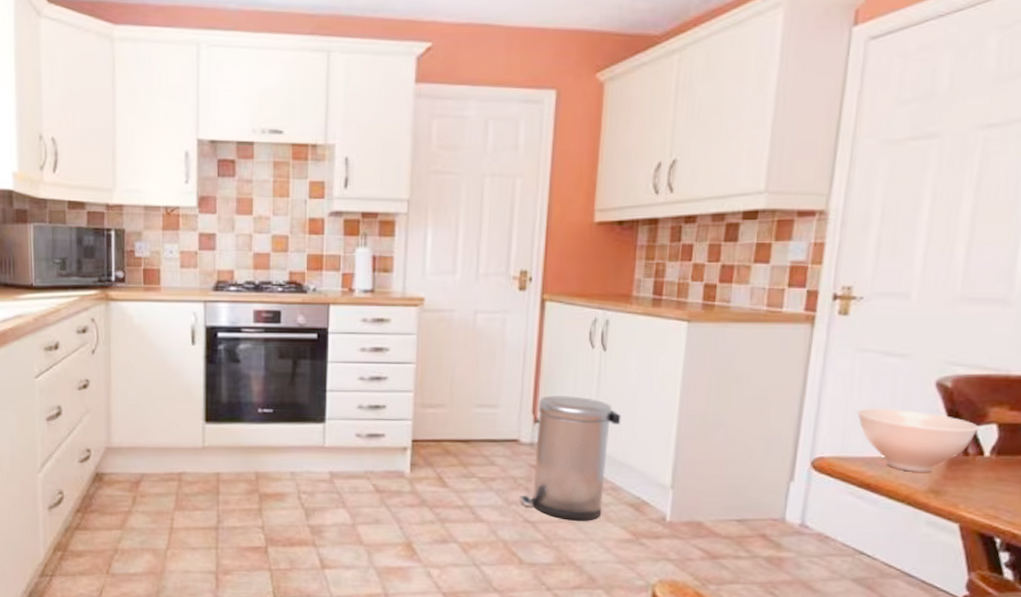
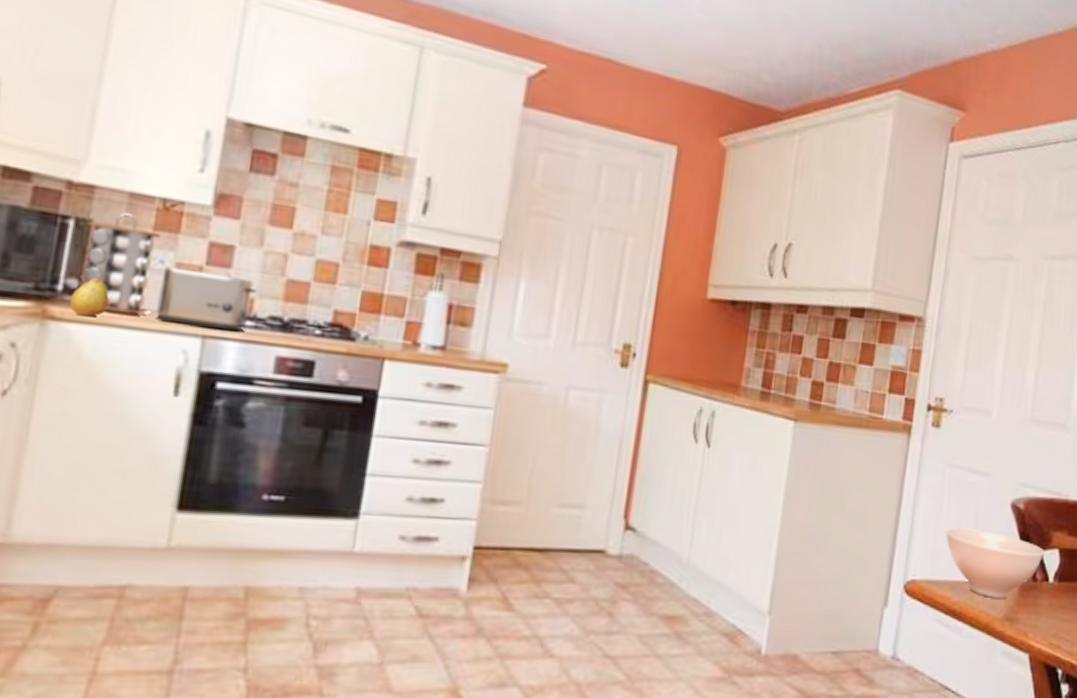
fruit: none [121,266,143,296] -> present [70,274,110,317]
spice rack: none [122,220,167,291] -> present [84,212,161,315]
toaster: none [172,255,234,295] -> present [156,266,256,332]
pedal bin: present [518,395,621,521] -> none [599,497,721,655]

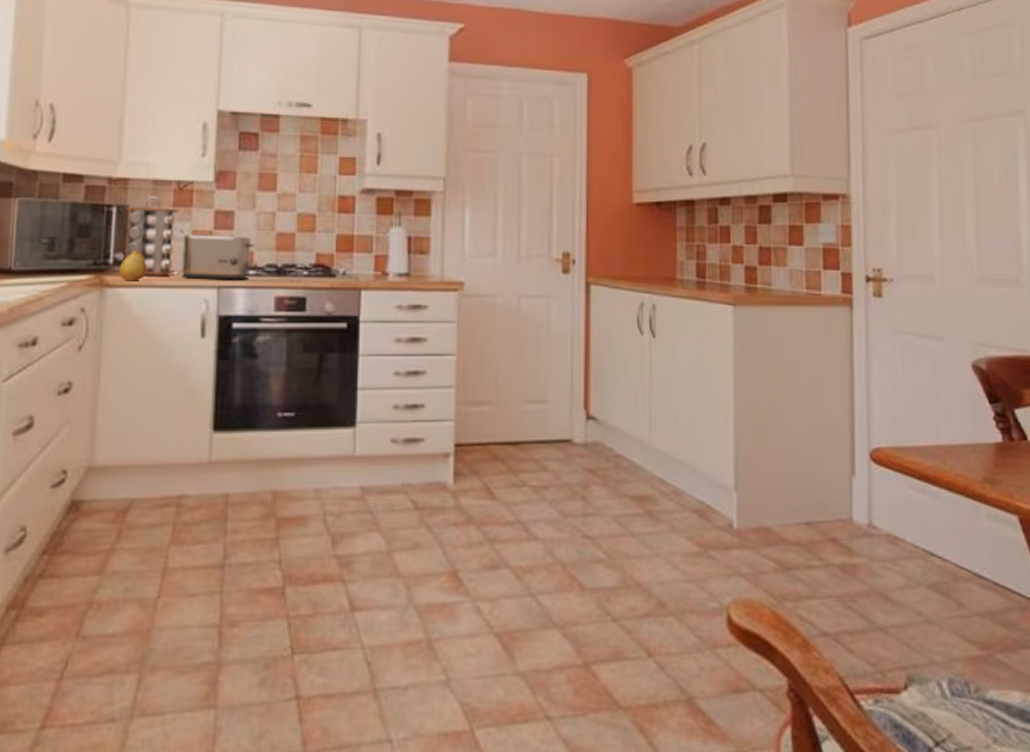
bowl: present [946,528,1045,599] -> none [905,393,1018,461]

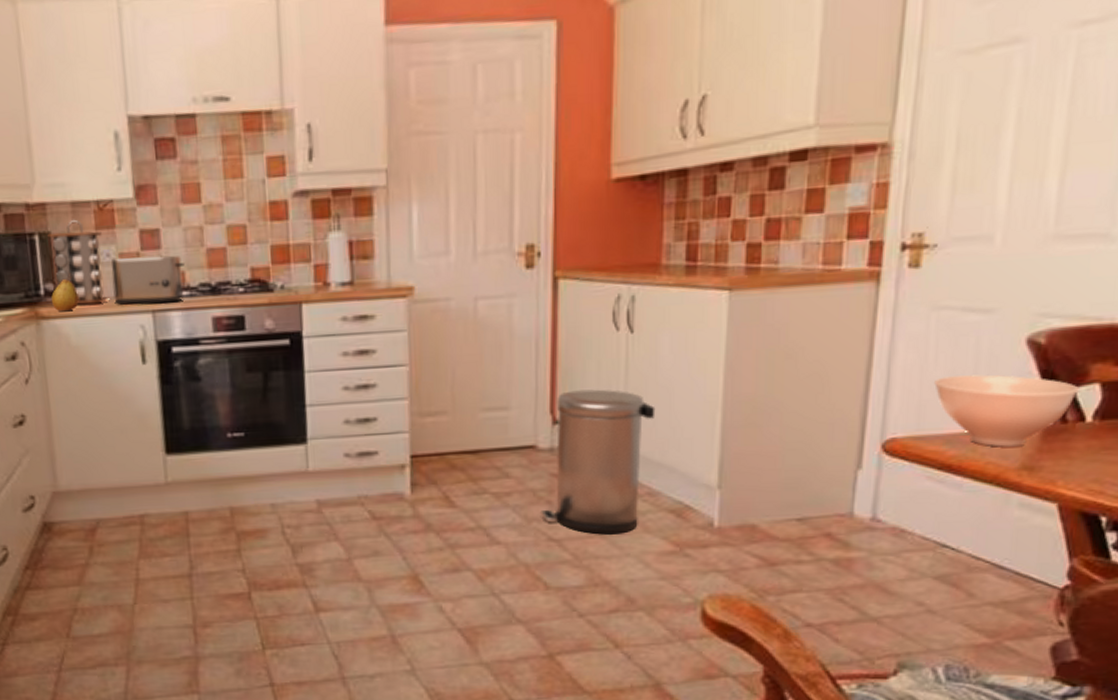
pedal bin: none [575,388,677,533] -> present [539,389,656,535]
bowl: none [905,393,1018,461] -> present [934,374,1079,447]

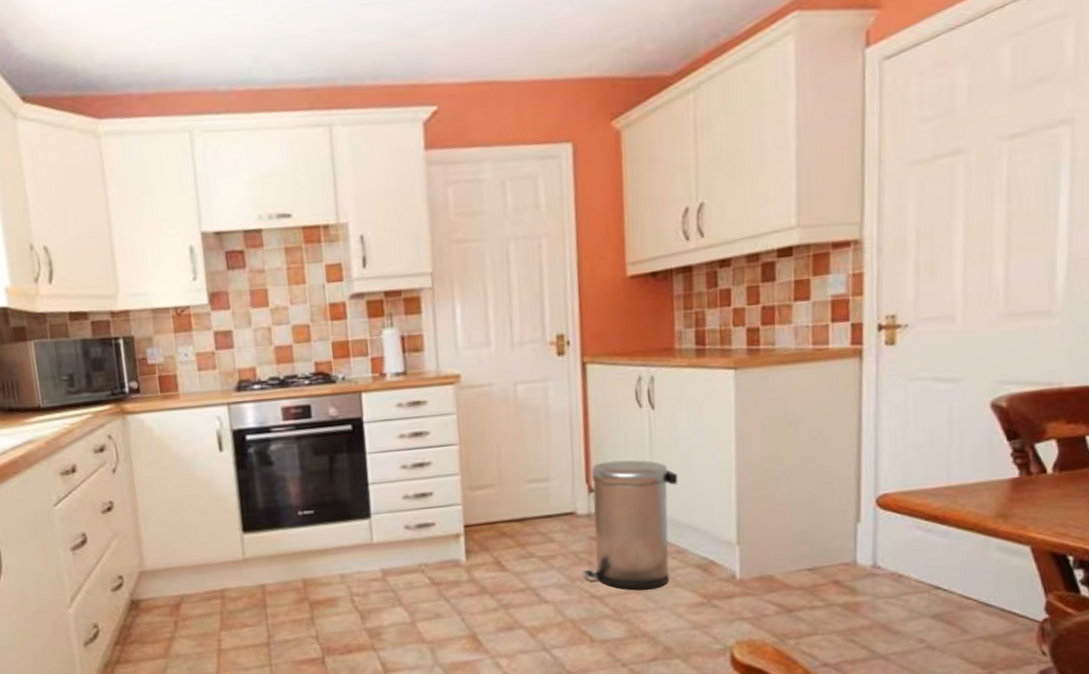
spice rack: present [47,219,107,305] -> none [131,324,186,401]
fruit: present [51,275,79,312] -> none [135,373,161,407]
toaster: present [110,254,184,305] -> none [188,353,255,399]
bowl: present [934,374,1079,447] -> none [916,435,1039,499]

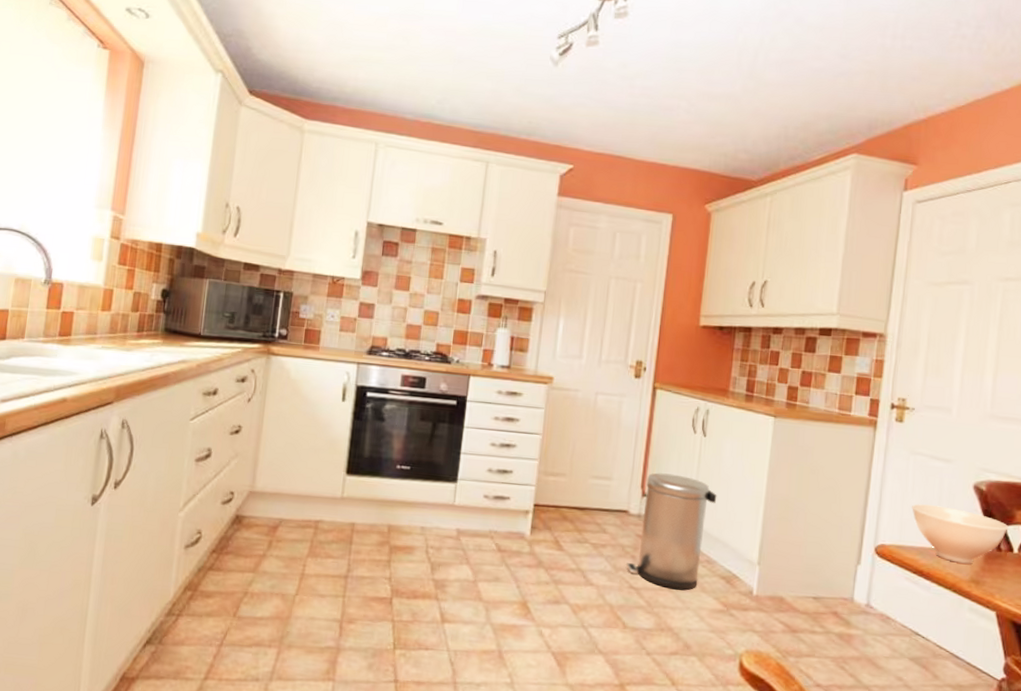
bowl: none [916,435,1039,499] -> present [912,504,1009,564]

